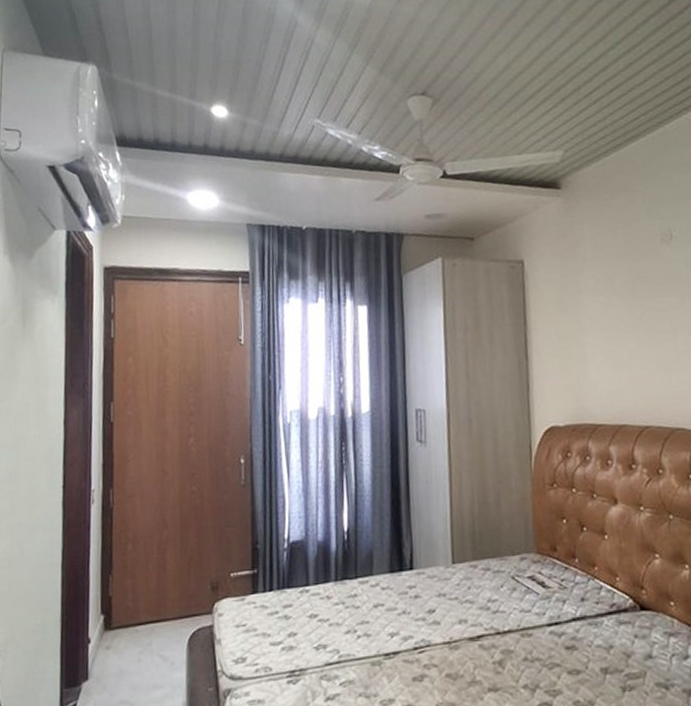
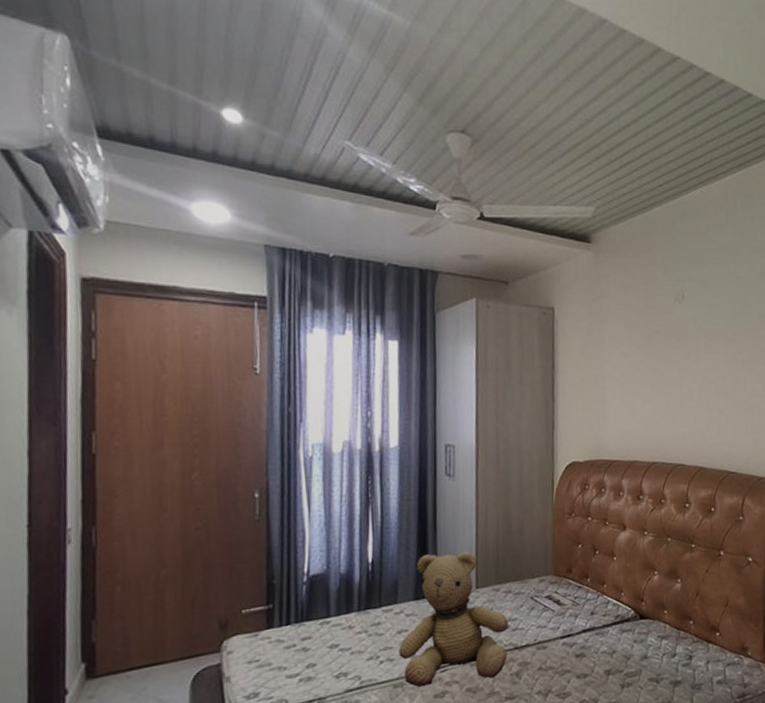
teddy bear: none [375,523,489,668] -> present [398,551,509,688]

